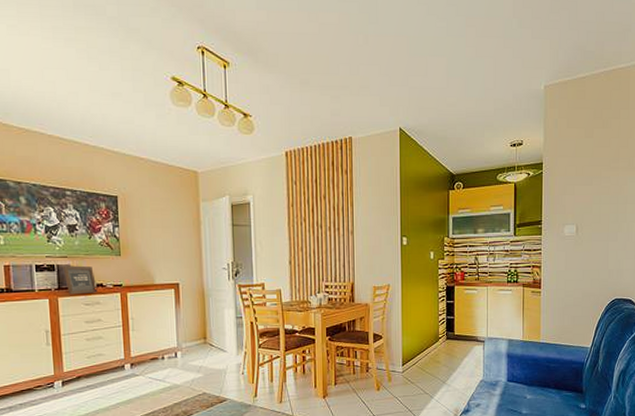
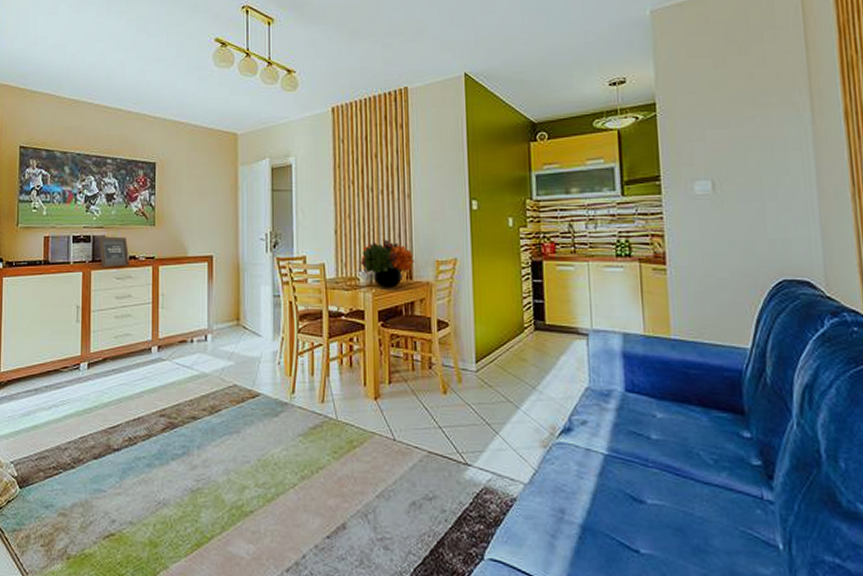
flower arrangement: none [312,269,356,310] -> present [361,240,415,289]

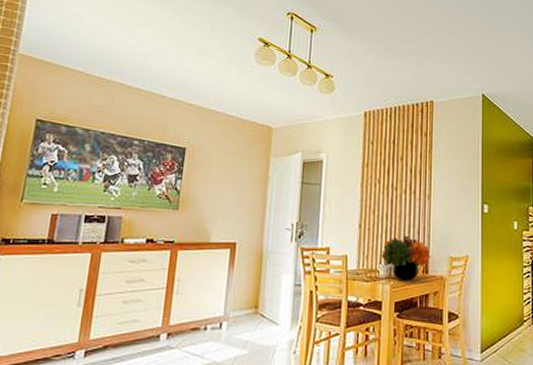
picture frame: present [98,236,130,268] -> none [113,217,147,250]

